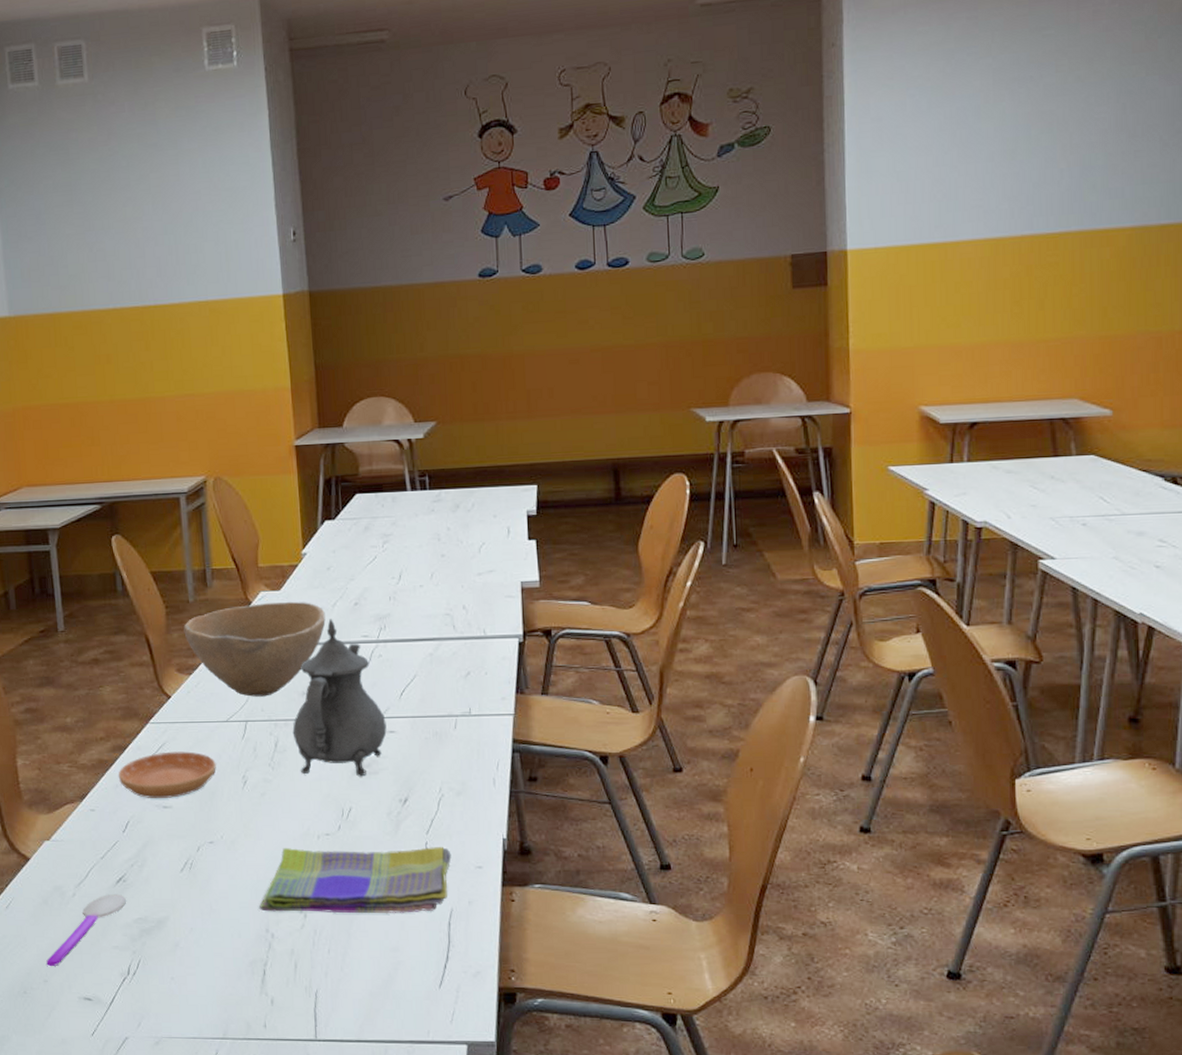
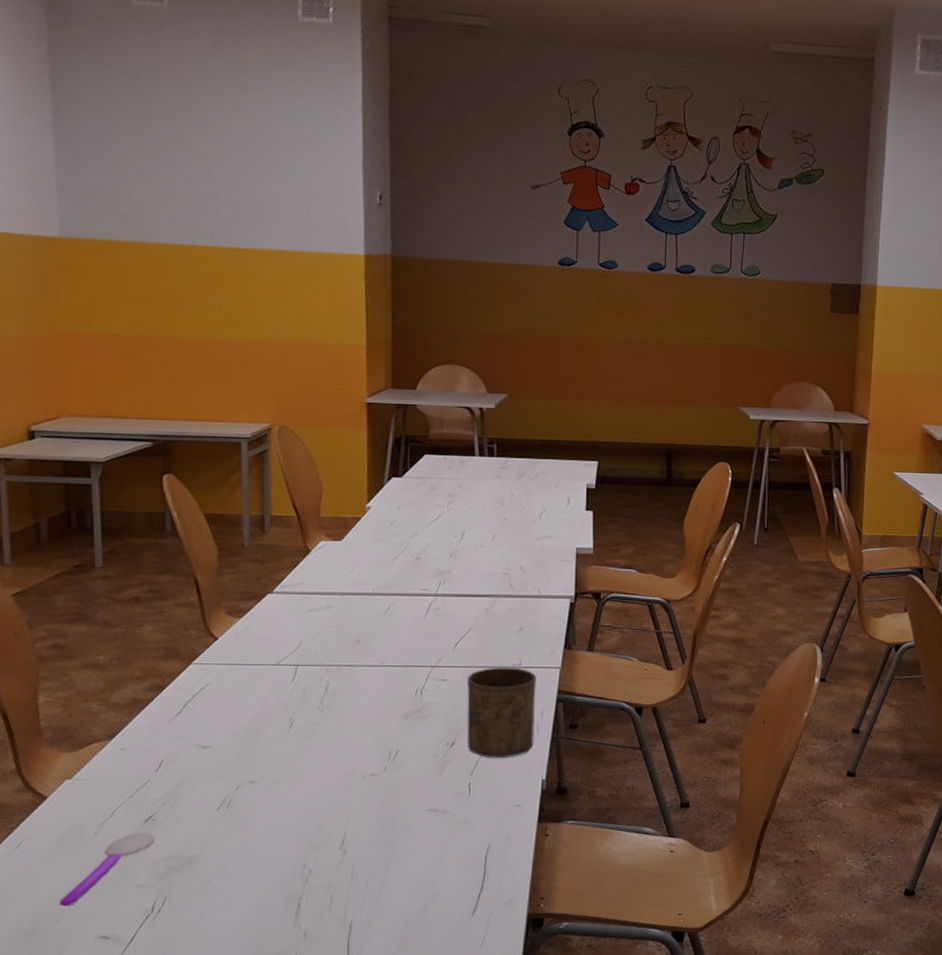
saucer: present [118,751,216,798] -> none [154,692,262,738]
bowl: present [183,601,326,697] -> none [236,552,386,642]
dish towel: present [258,846,452,914] -> none [297,786,493,849]
teapot: present [292,619,387,777] -> none [344,571,439,721]
cup: none [416,716,491,815] -> present [467,667,537,758]

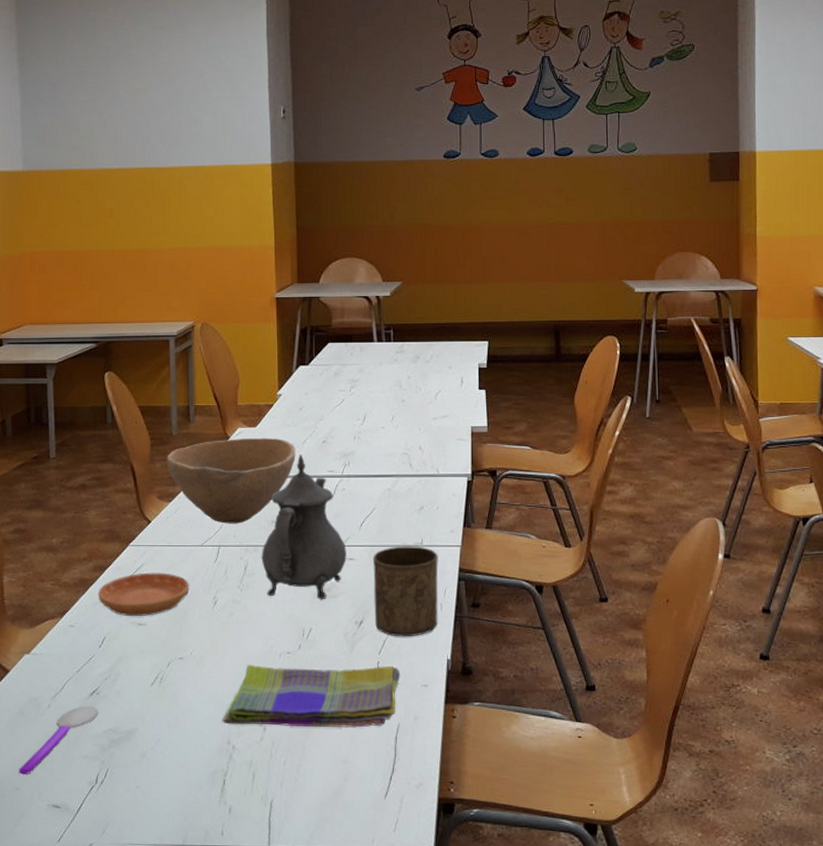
saucer: none [154,692,262,738] -> present [97,572,189,616]
bowl: none [236,552,386,642] -> present [166,437,296,524]
dish towel: none [297,786,493,849] -> present [222,665,401,728]
teapot: none [344,571,439,721] -> present [261,455,347,600]

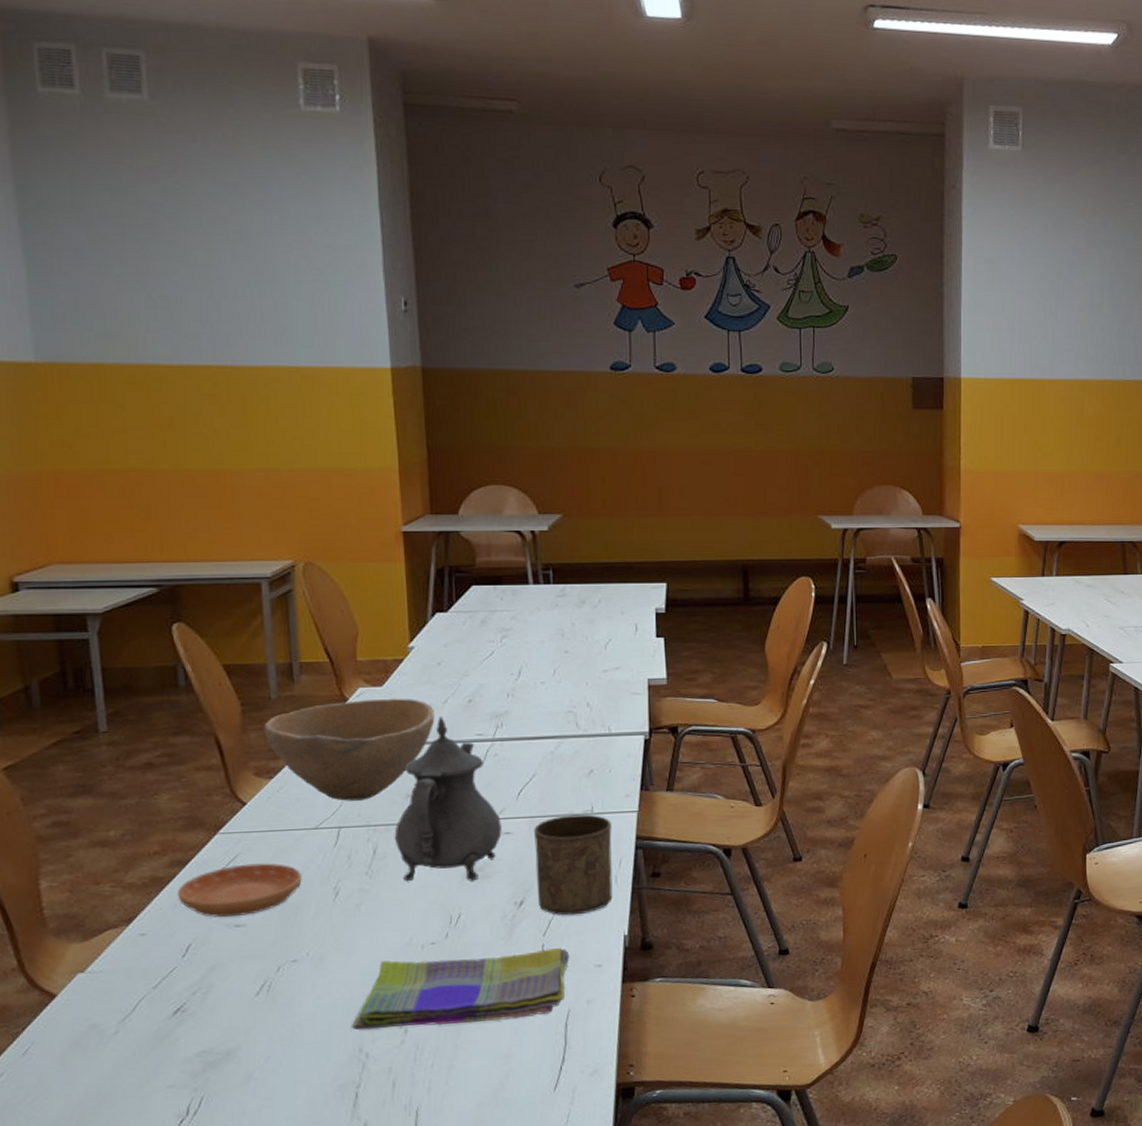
spoon: present [19,705,98,775] -> none [78,1026,185,1117]

